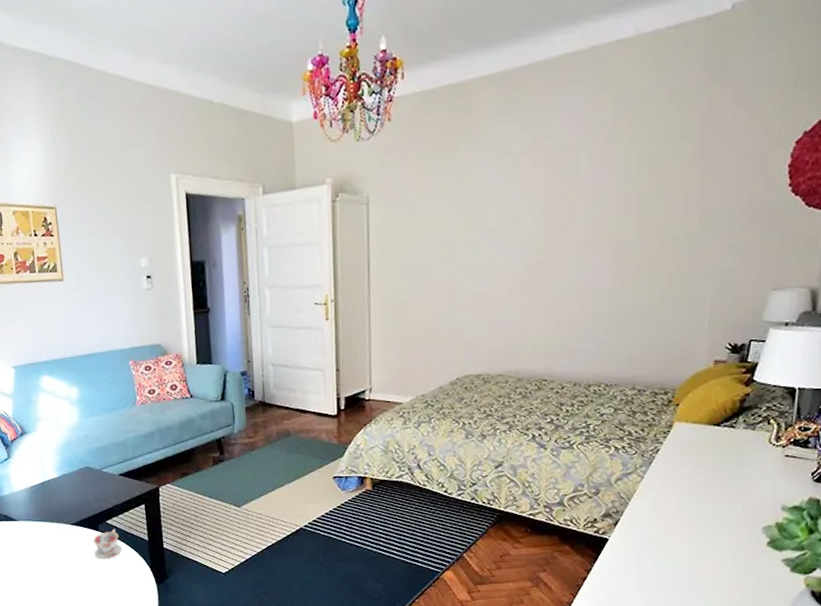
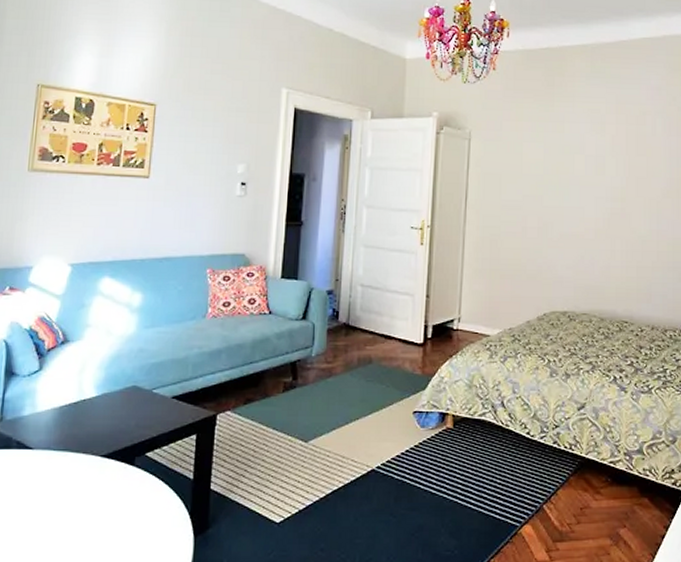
teacup: present [93,528,123,560] -> none [122,463,160,503]

